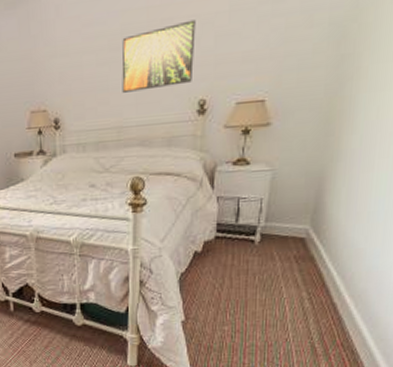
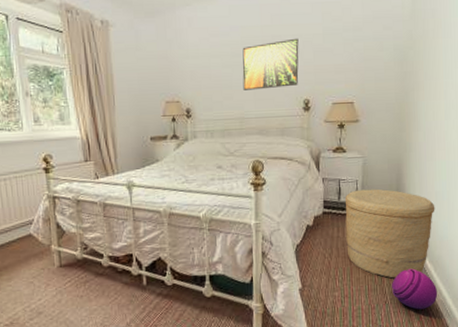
basket: none [242,208,366,314] -> present [345,189,435,279]
ball: none [296,303,357,350] -> present [392,268,438,310]

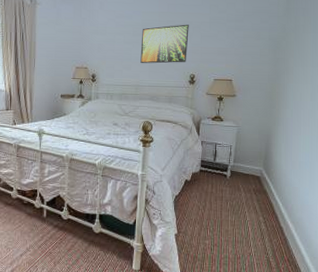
basket: present [345,189,435,279] -> none [218,154,298,234]
ball: present [392,268,438,310] -> none [256,226,297,264]

